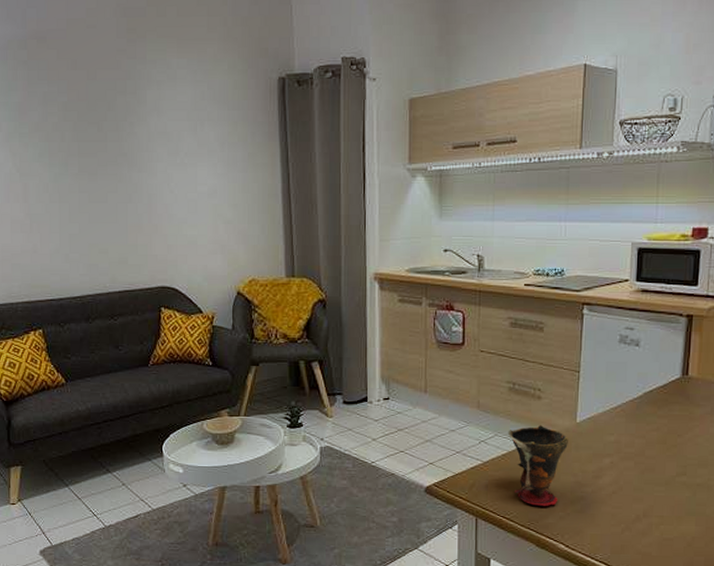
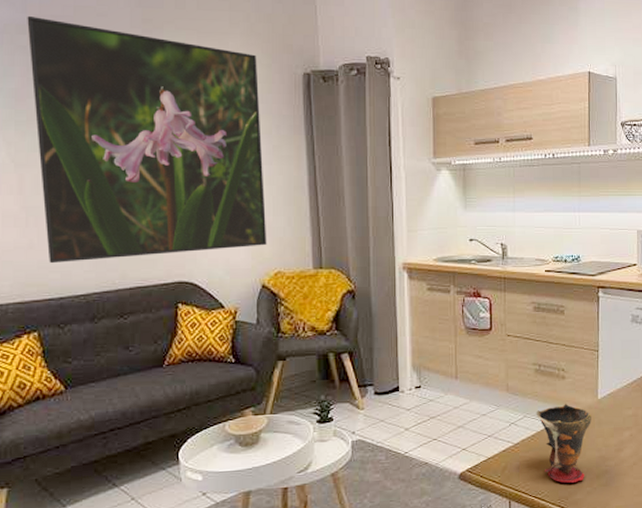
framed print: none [27,30,242,267] -> present [27,15,267,264]

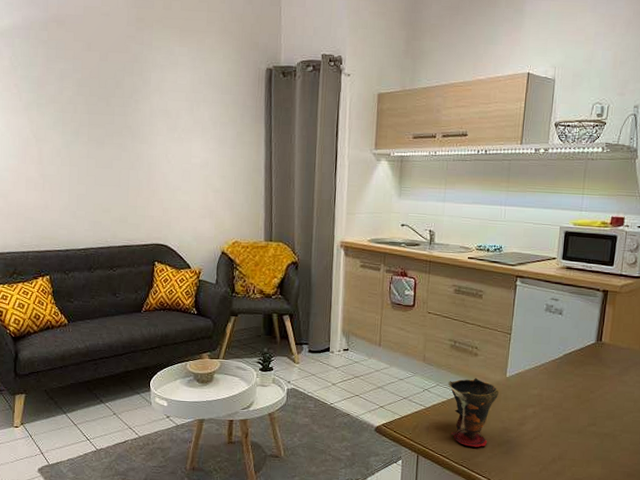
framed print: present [27,15,267,264] -> none [48,14,228,222]

